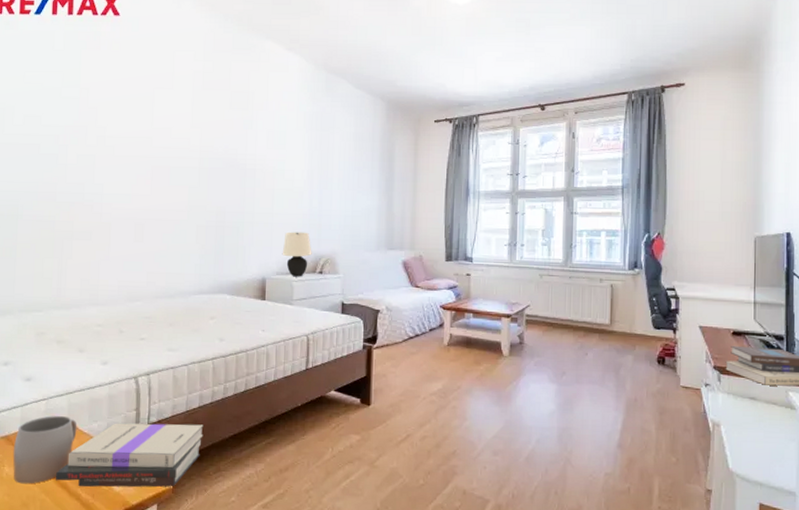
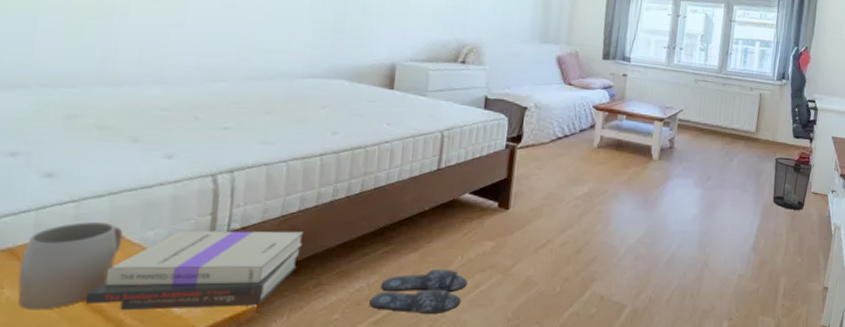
slippers: none [258,460,339,500] -> present [369,269,468,314]
table lamp: present [282,231,312,277] -> none [418,13,455,66]
waste bin: none [634,349,679,405] -> present [772,157,813,210]

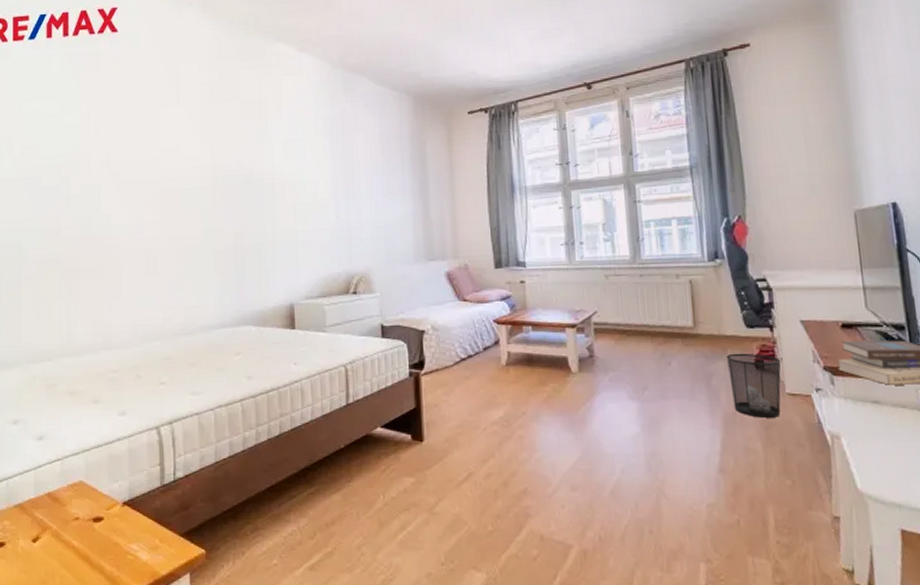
mug: present [17,222,124,310] -> none [27,478,96,558]
books: present [84,230,304,311] -> none [75,477,237,558]
slippers: present [369,269,468,314] -> none [303,510,394,558]

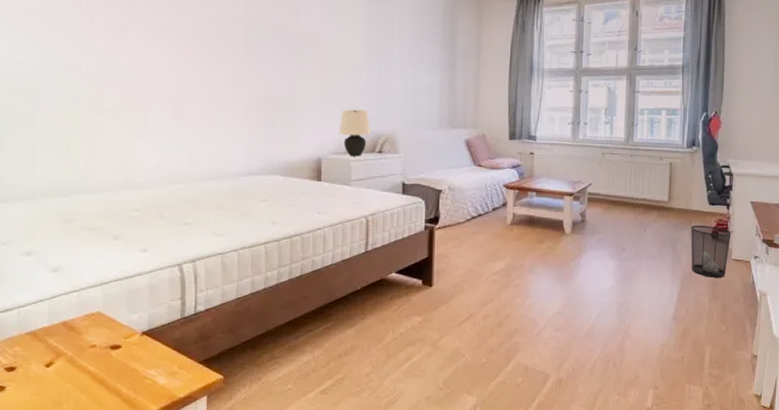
table lamp: none [310,248,343,300] -> present [338,109,371,157]

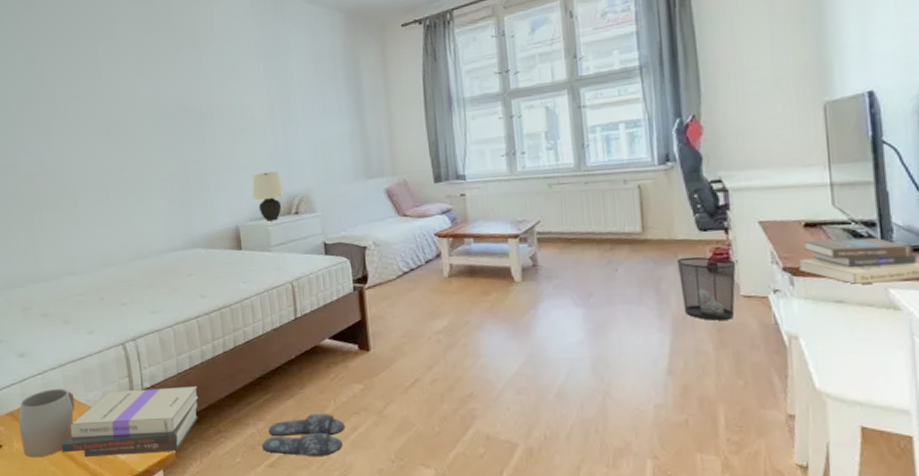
mug: none [40,308,115,382] -> present [18,389,75,458]
books: none [91,311,256,382] -> present [61,386,199,458]
slippers: none [316,343,400,383] -> present [262,414,345,456]

